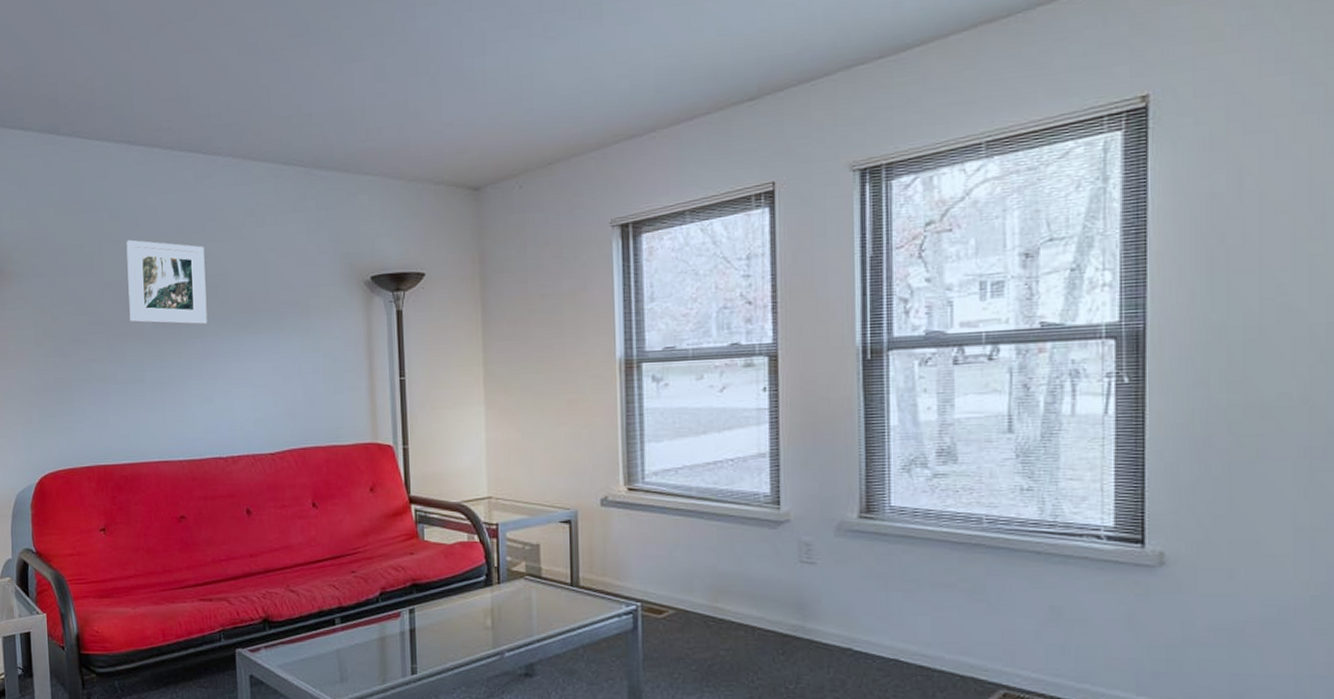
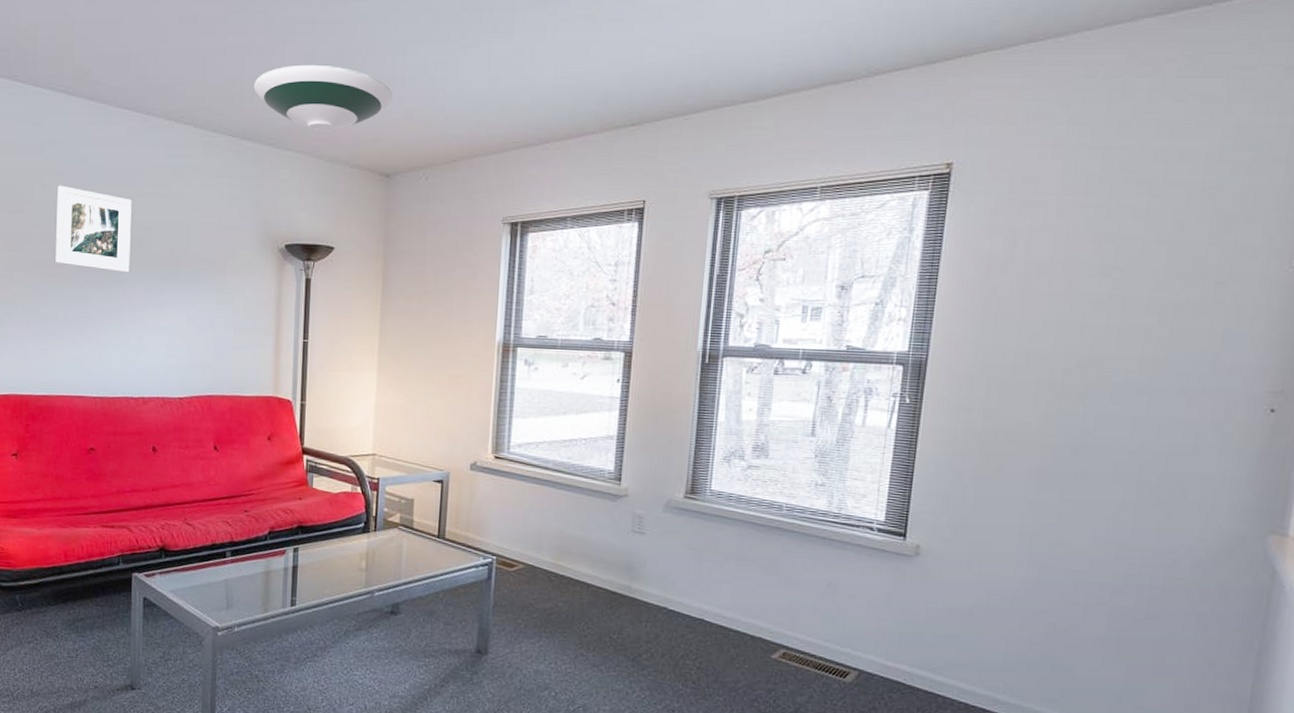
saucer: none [322,78,475,151] -> present [253,64,393,132]

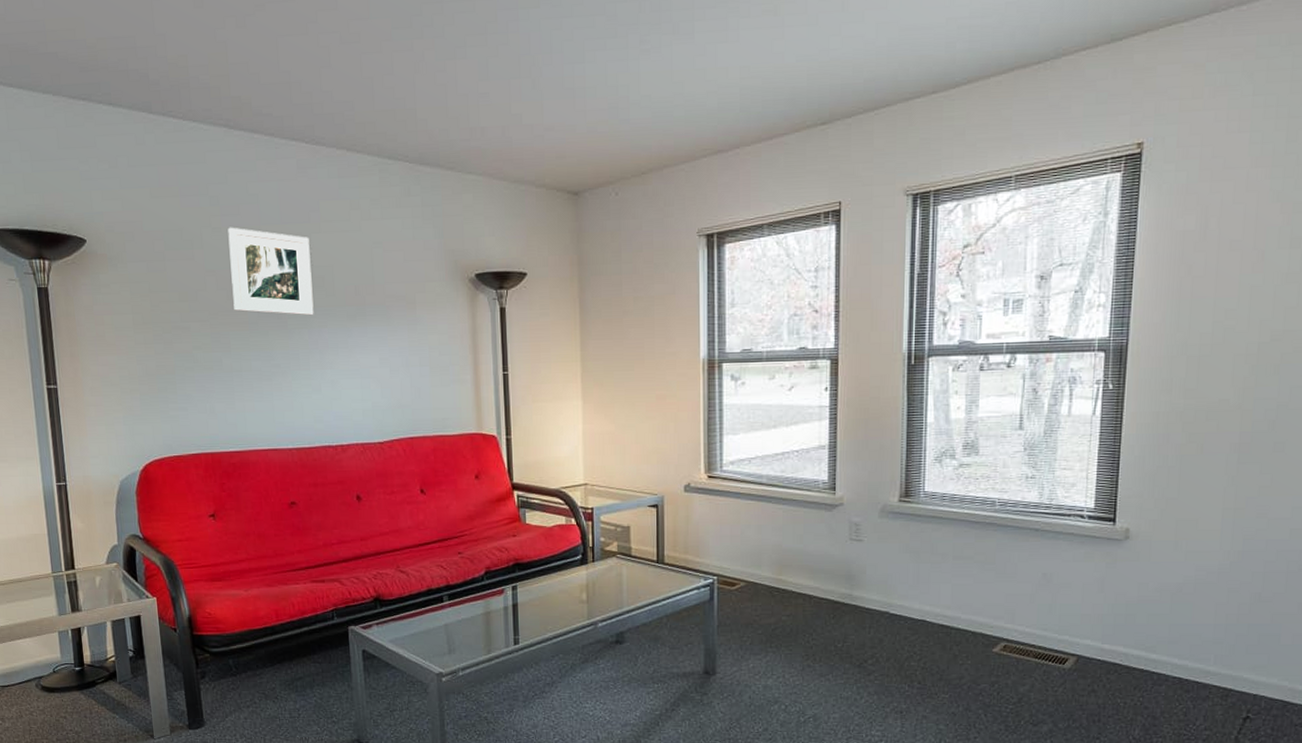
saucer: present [253,64,393,132] -> none [427,79,574,152]

